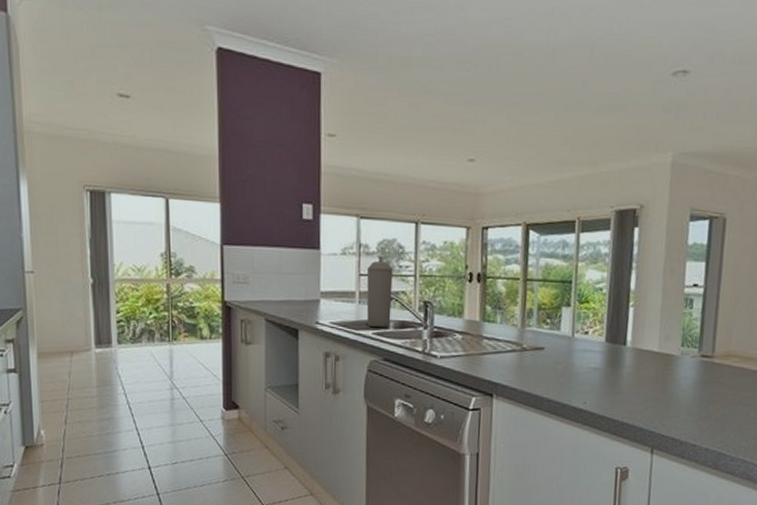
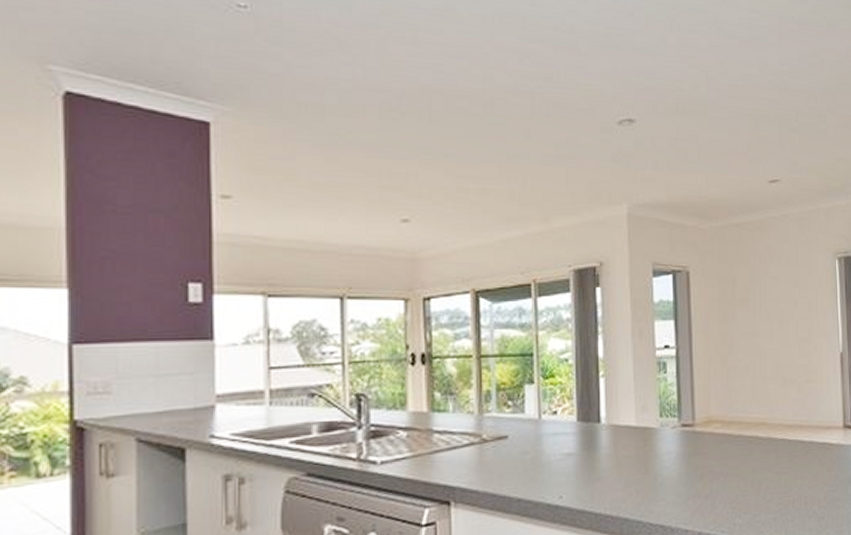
canister: present [366,256,393,328] -> none [278,343,314,435]

